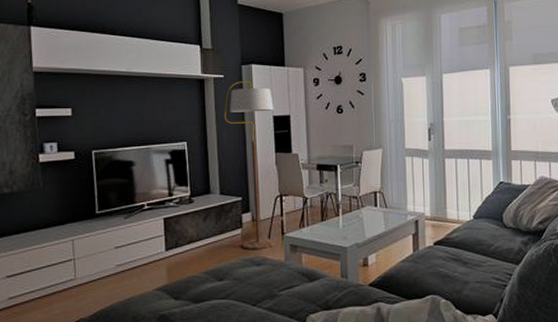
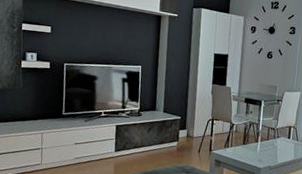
floor lamp: present [224,81,275,249] -> none [173,21,216,161]

